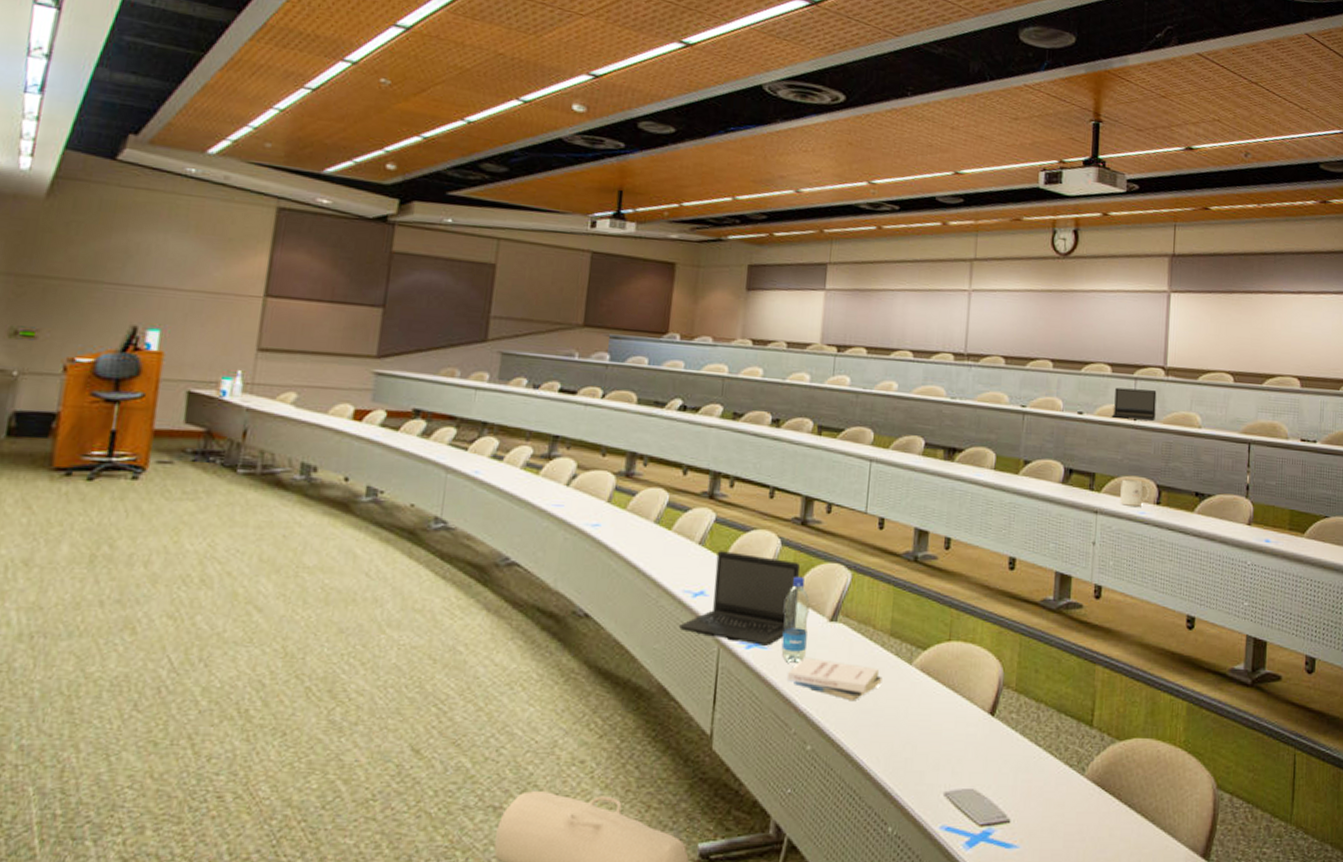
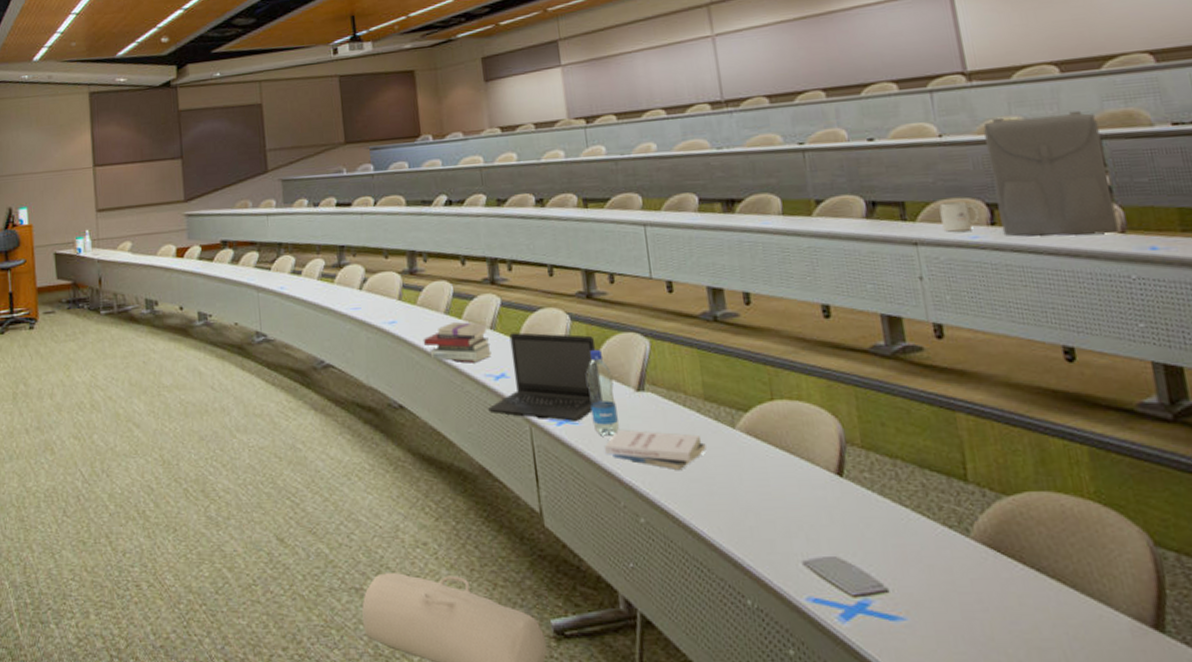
books: none [625,533,696,577] -> present [423,322,492,363]
laptop: present [1111,387,1157,421] -> none [907,100,967,138]
backpack: none [1164,411,1251,525] -> present [983,110,1120,236]

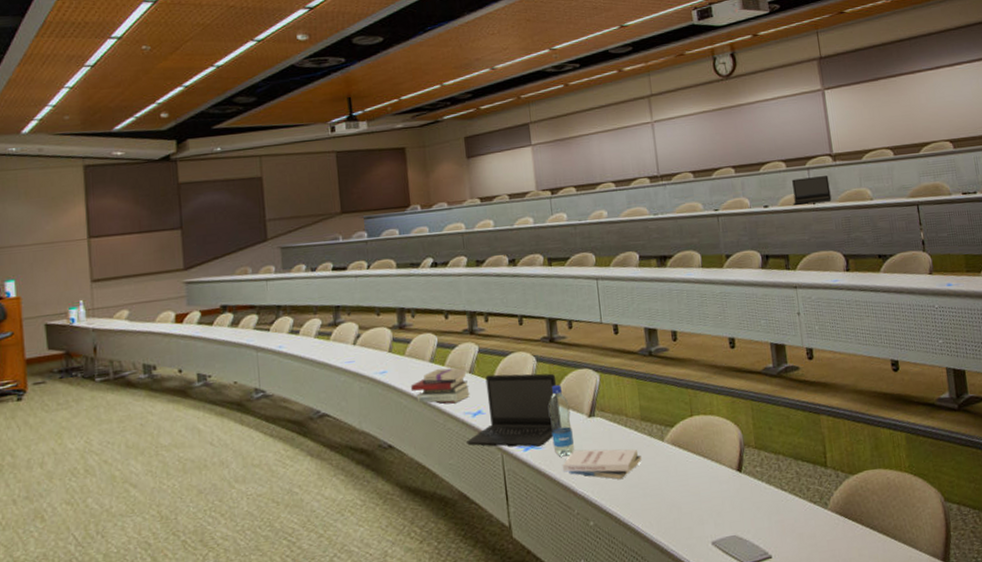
laptop: none [907,100,967,138] -> present [792,176,832,205]
mug: present [939,201,980,232] -> none [812,253,840,277]
backpack: present [983,110,1120,236] -> none [843,183,929,279]

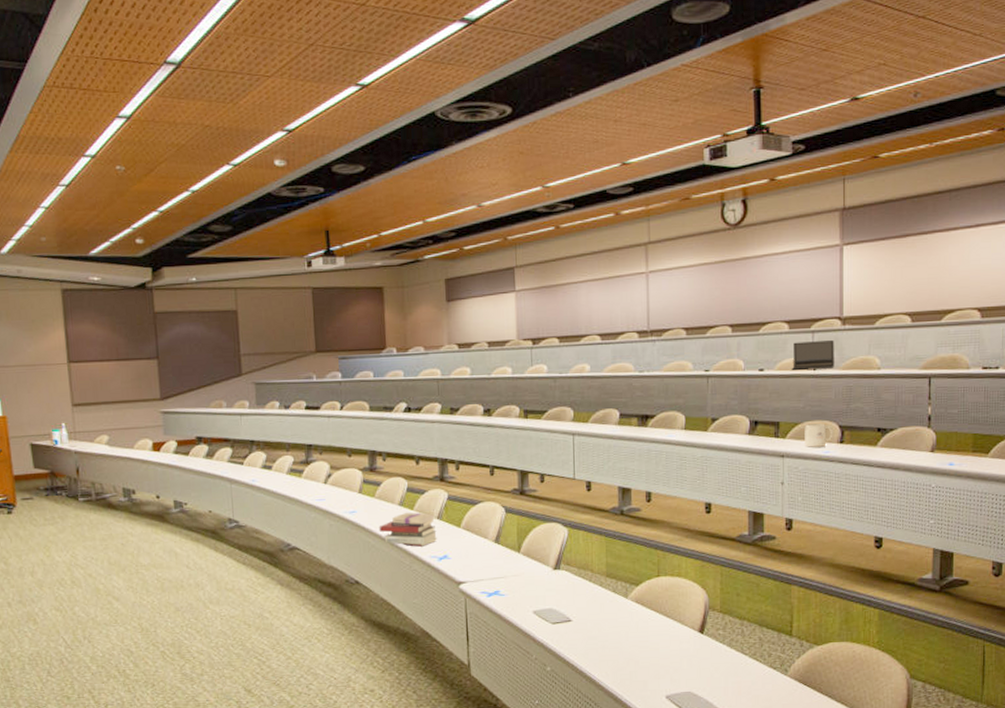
laptop: present [465,373,557,448] -> none [430,522,524,595]
bottle: present [549,384,575,457] -> none [515,536,538,605]
books: present [562,448,642,479] -> none [523,599,604,630]
mug: none [812,253,840,277] -> present [805,423,833,447]

